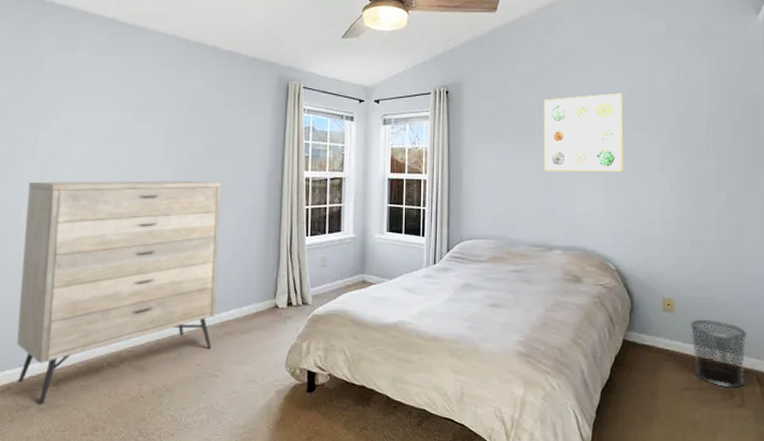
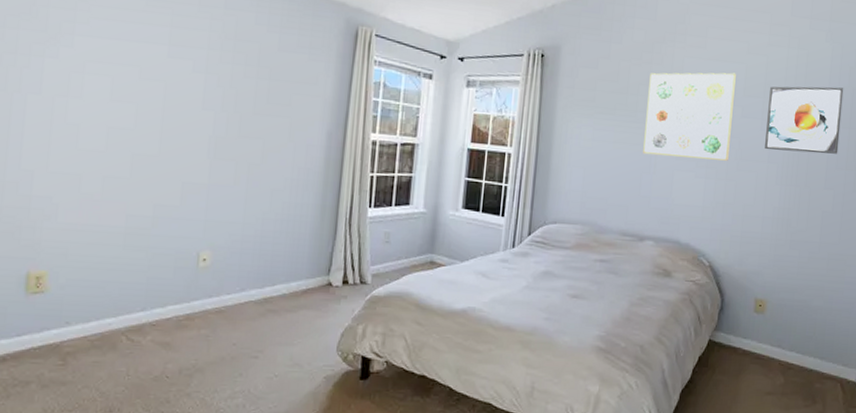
dresser: present [17,180,222,404] -> none [14,120,272,380]
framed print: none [655,97,726,159] -> present [765,86,844,154]
waste bin: present [691,319,747,388] -> none [780,322,837,395]

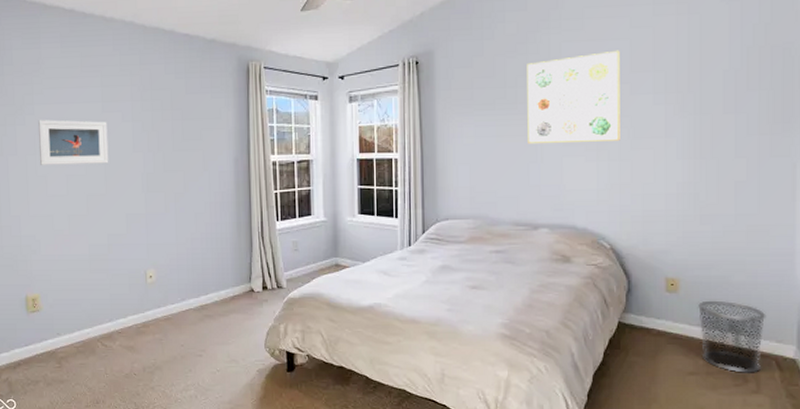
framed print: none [73,55,172,119] -> present [38,120,109,165]
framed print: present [765,86,844,154] -> none [660,48,748,124]
waste bin: none [780,322,837,395] -> present [698,300,766,373]

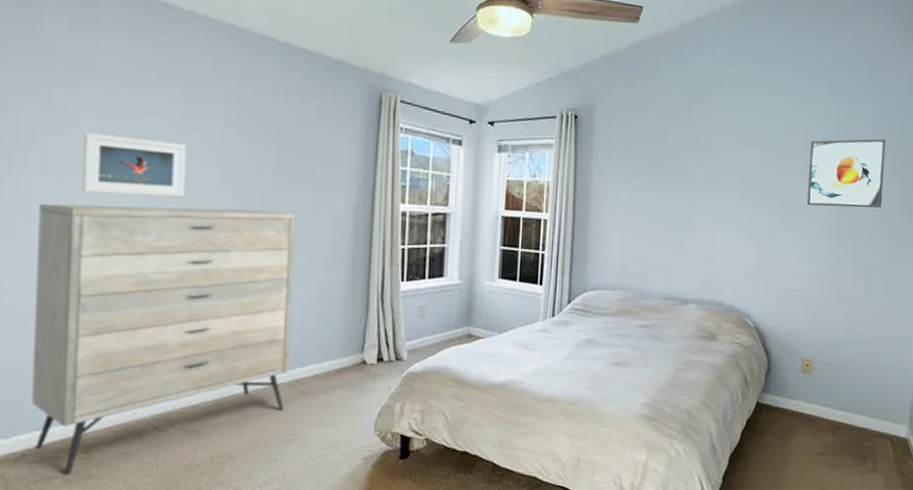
dresser: none [14,169,195,379] -> present [32,203,297,474]
wall art: present [527,50,620,145] -> none [683,128,776,219]
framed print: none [660,48,748,124] -> present [807,139,886,208]
waste bin: present [698,300,766,373] -> none [829,381,886,453]

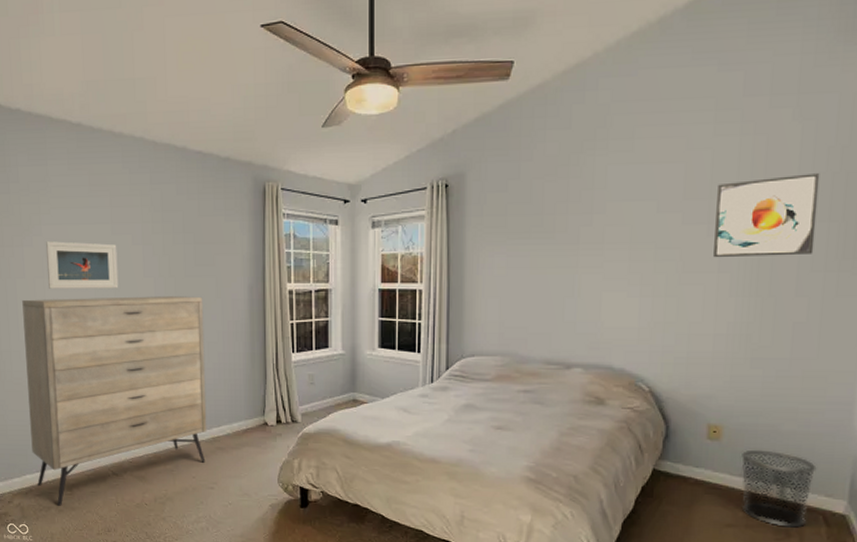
waste bin: none [829,381,886,453] -> present [742,449,817,528]

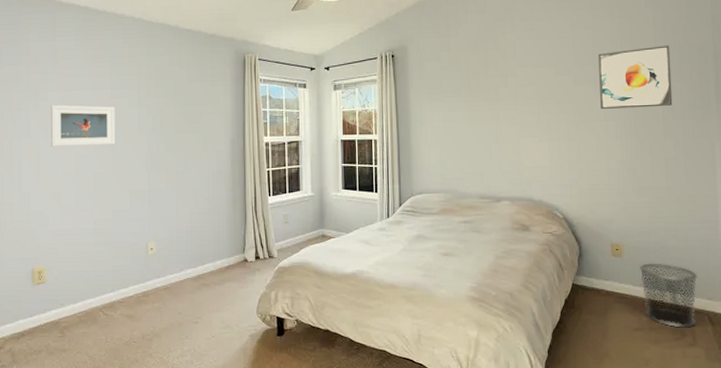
dresser: present [22,296,207,506] -> none [26,149,193,349]

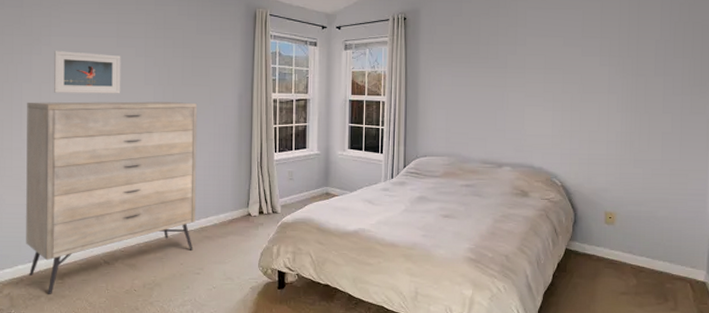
dresser: none [26,149,193,349] -> present [26,101,198,294]
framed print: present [598,45,673,110] -> none [605,22,675,82]
waste bin: present [640,263,698,328] -> none [630,231,684,294]

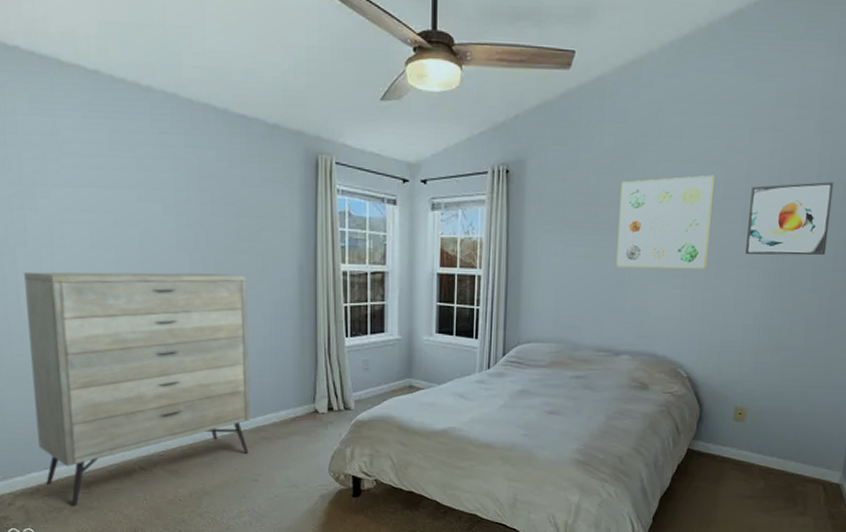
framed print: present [54,51,121,94] -> none [55,205,147,263]
wall art: none [496,18,574,94] -> present [616,174,715,269]
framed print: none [605,22,675,82] -> present [746,182,834,256]

